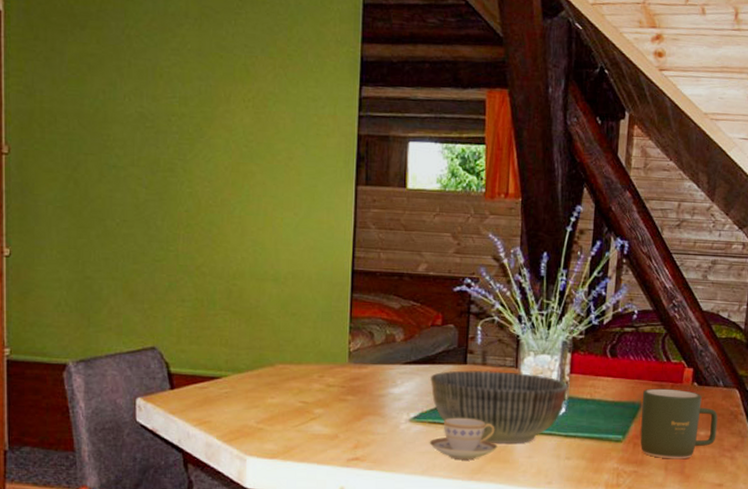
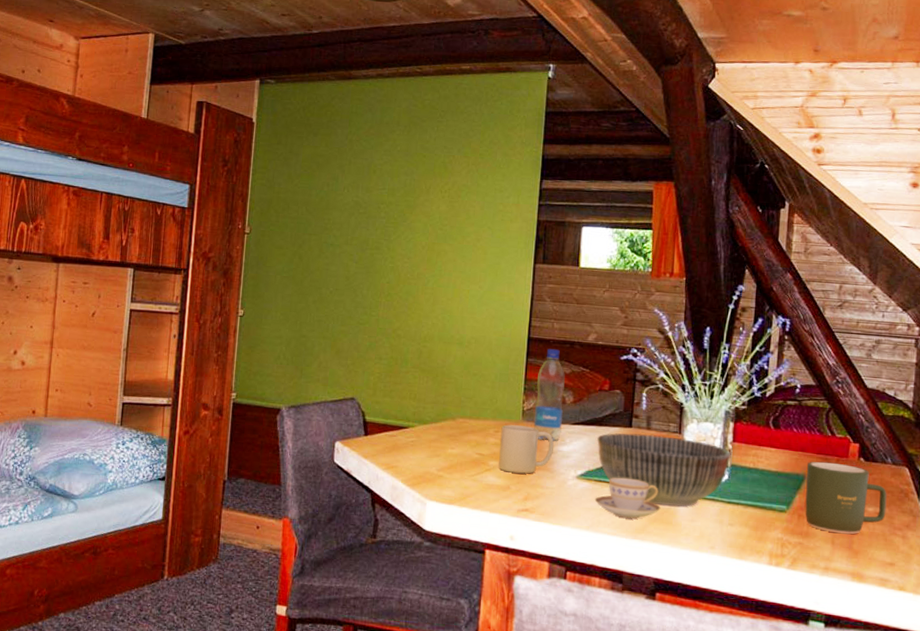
mug: none [325,368,384,420] -> present [498,424,554,474]
bottle: none [361,282,394,384] -> present [533,348,565,442]

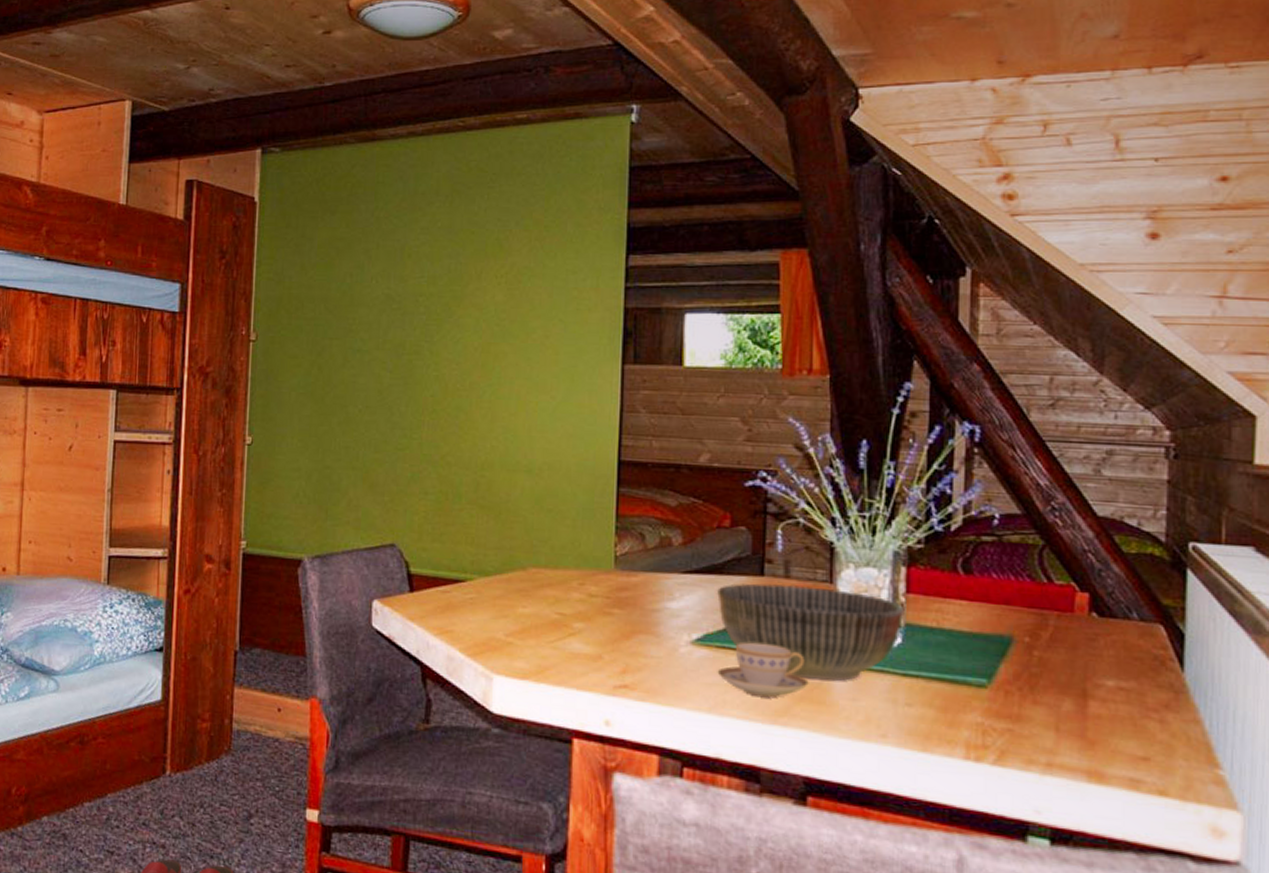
mug: present [498,424,554,474] -> none [586,575,658,639]
bottle: present [533,348,565,442] -> none [630,474,670,597]
mug: present [805,461,887,535] -> none [1013,617,1134,718]

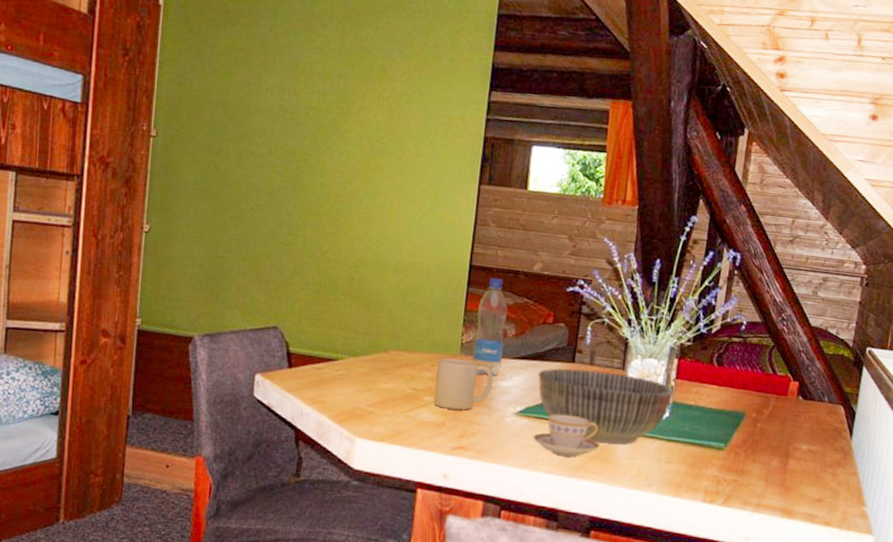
mug: none [586,575,658,639] -> present [433,358,493,410]
bottle: none [630,474,670,597] -> present [472,277,508,377]

